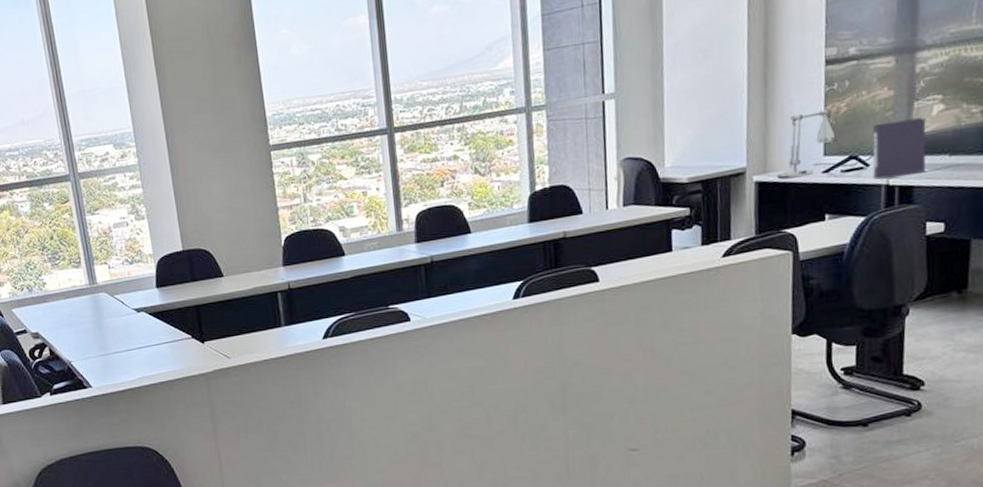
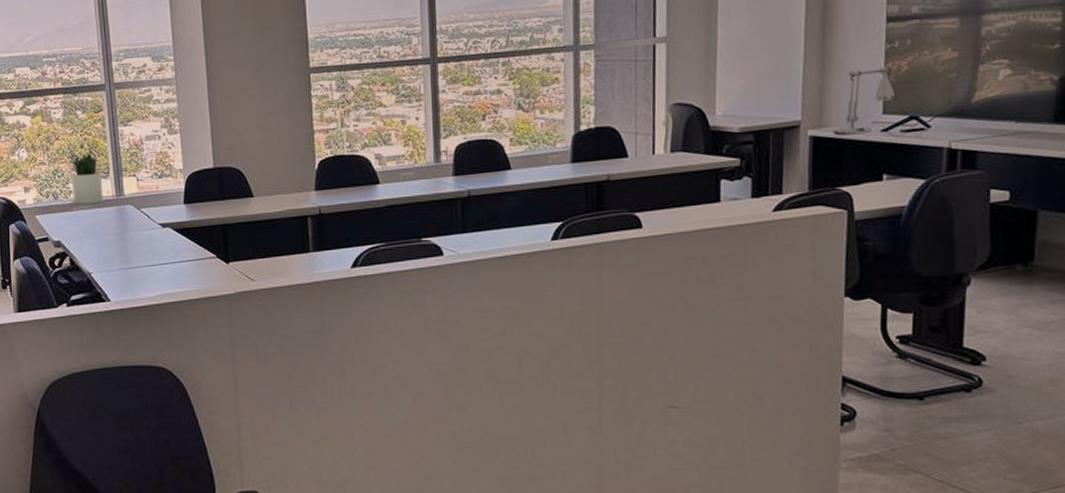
planter: none [41,241,81,297] -> present [70,150,107,206]
binder: present [872,117,926,180] -> none [934,81,992,142]

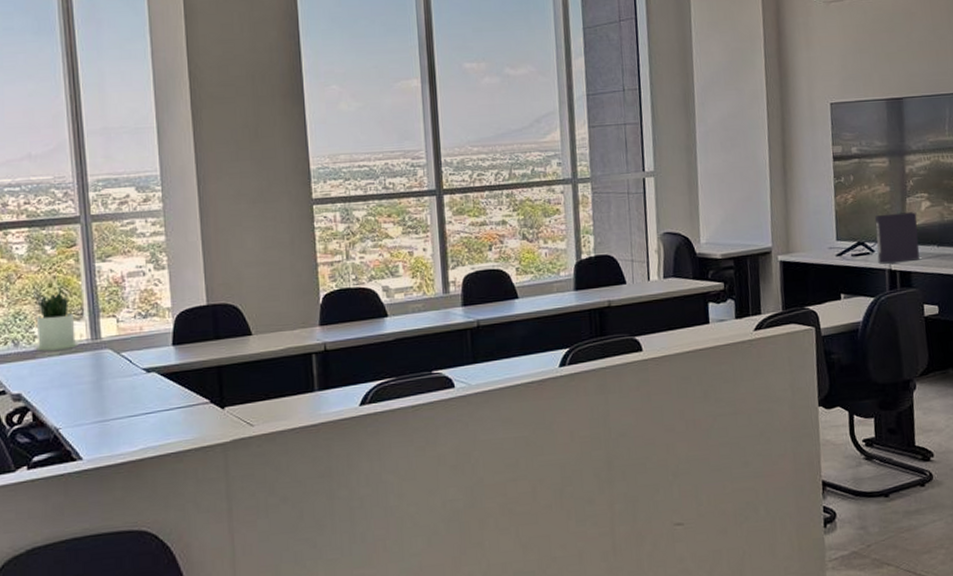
desk lamp: present [834,67,895,135] -> none [799,199,845,260]
binder: none [934,81,992,142] -> present [874,212,920,264]

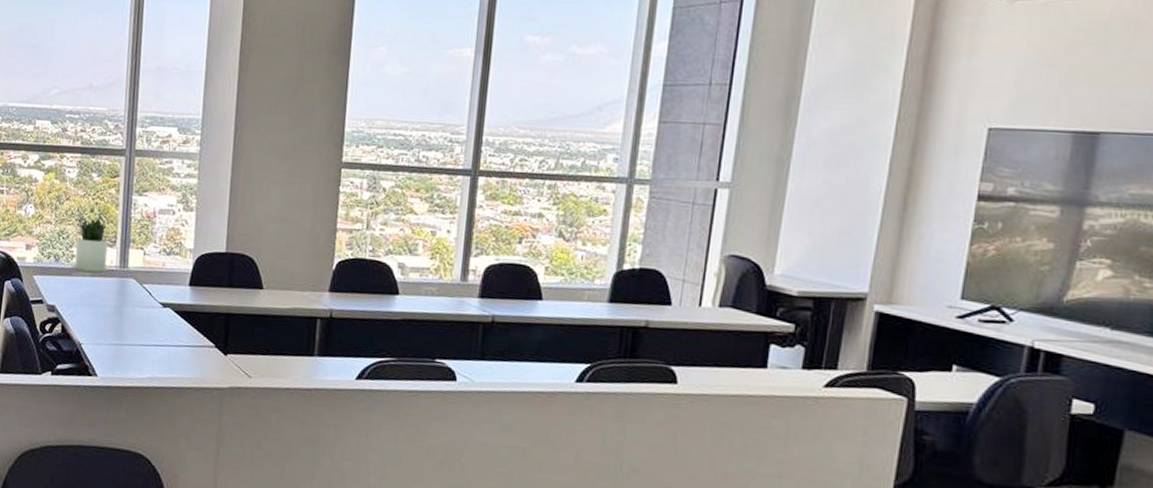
binder: present [874,212,920,264] -> none [1016,277,1088,342]

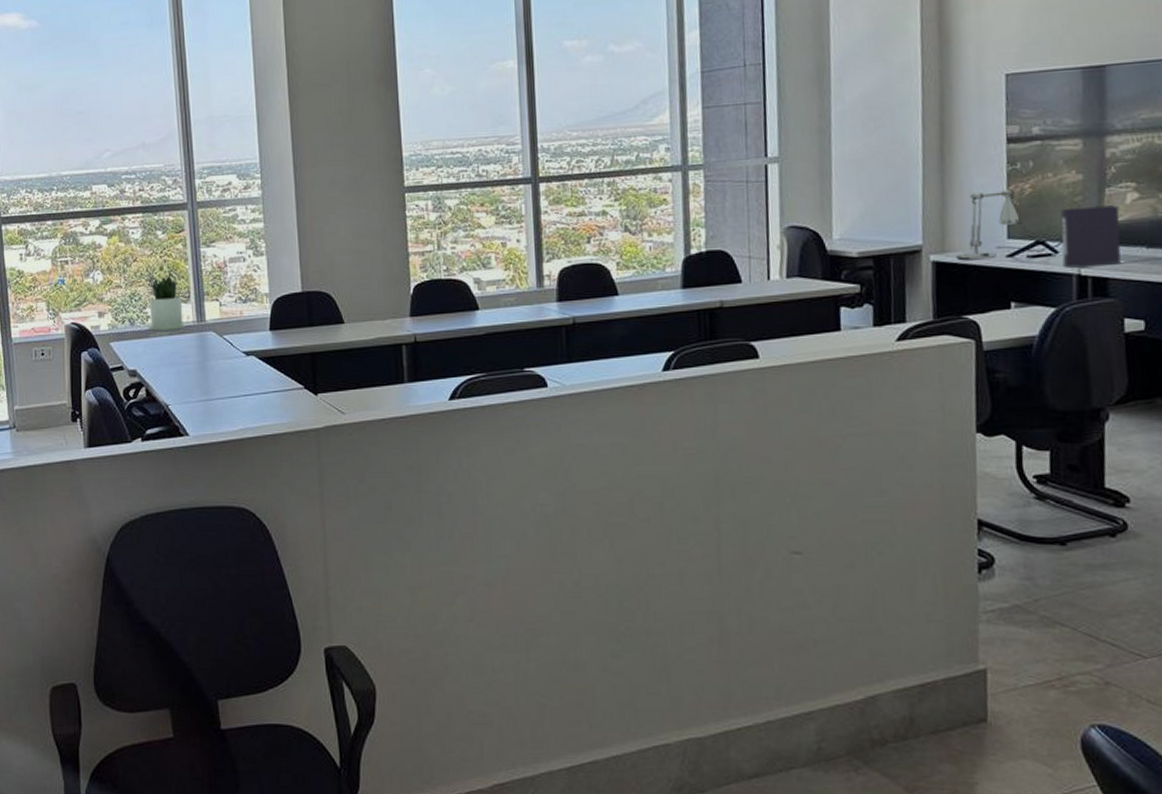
desk lamp: none [903,247,979,318] -> present [957,190,1019,261]
binder: none [1016,277,1088,342] -> present [1060,205,1121,268]

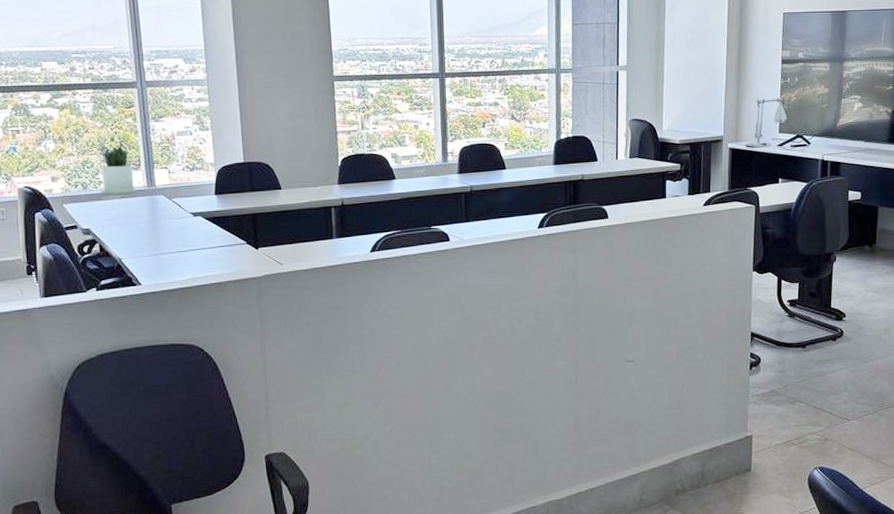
binder: present [1060,205,1121,268] -> none [813,111,850,155]

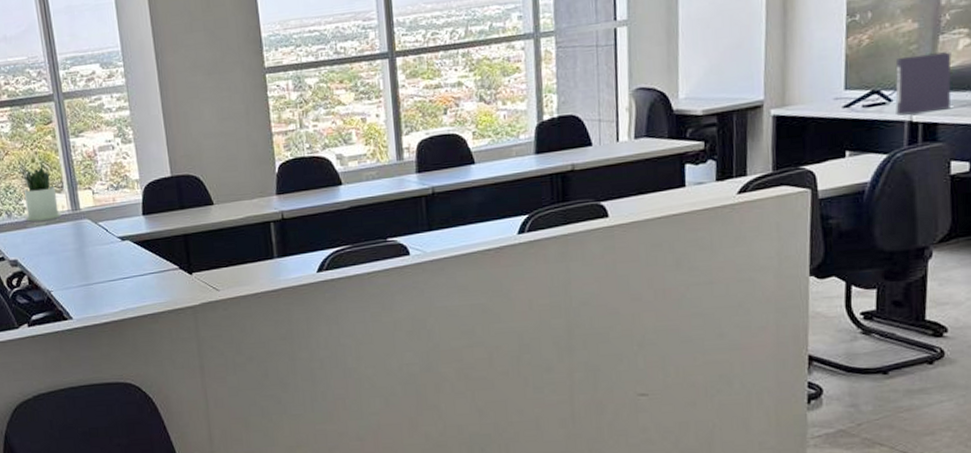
desk lamp: present [746,97,787,148] -> none [796,41,857,113]
binder: none [813,111,850,155] -> present [895,52,952,116]

